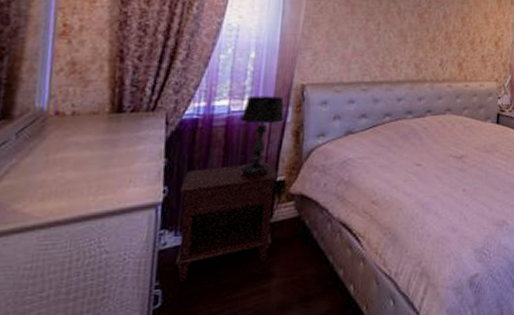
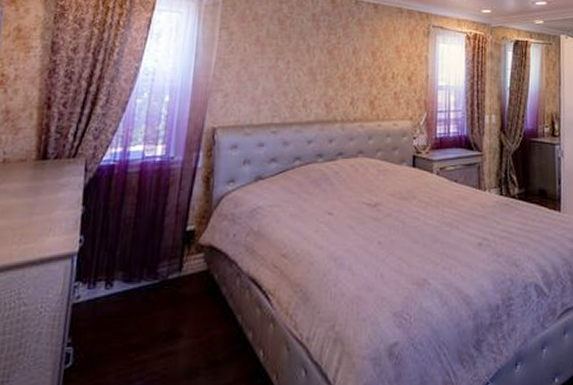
nightstand: present [174,161,278,281] -> none [86,209,188,339]
table lamp: present [240,95,285,175] -> none [152,140,196,224]

